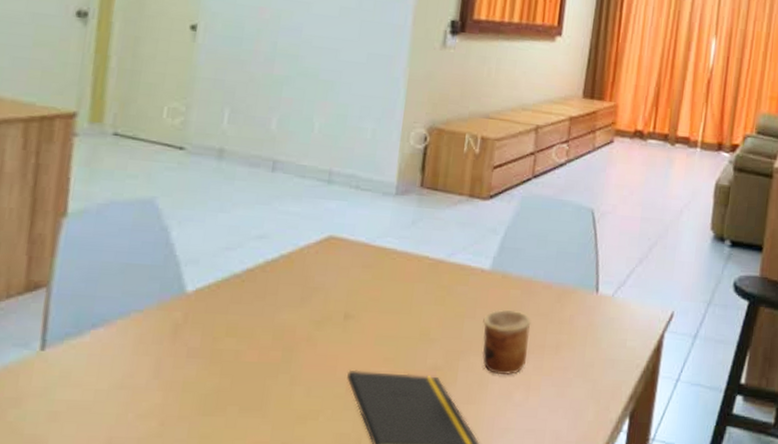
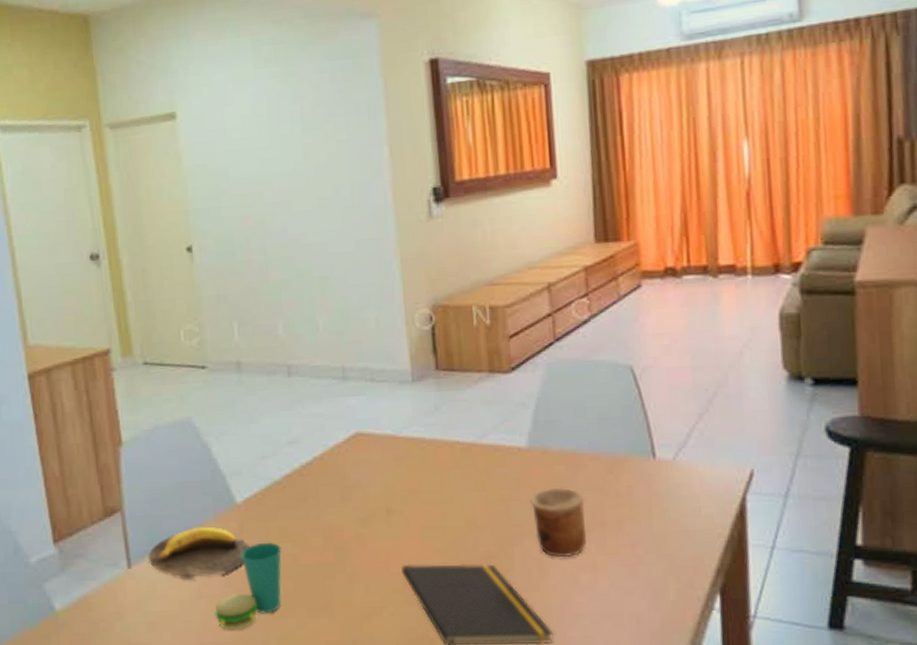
banana: none [67,313,191,369] -> present [147,527,249,581]
cup: none [132,335,226,426] -> present [214,542,282,631]

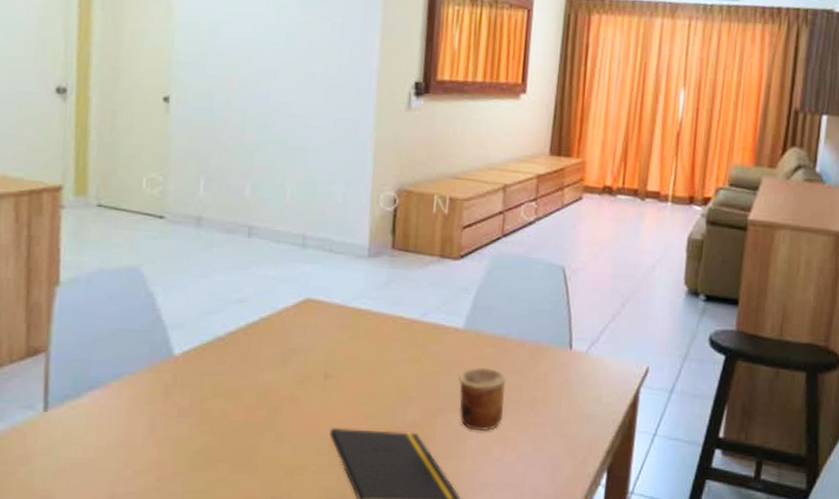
banana: present [147,527,249,581] -> none [67,376,180,428]
cup: present [214,542,282,631] -> none [131,395,213,482]

